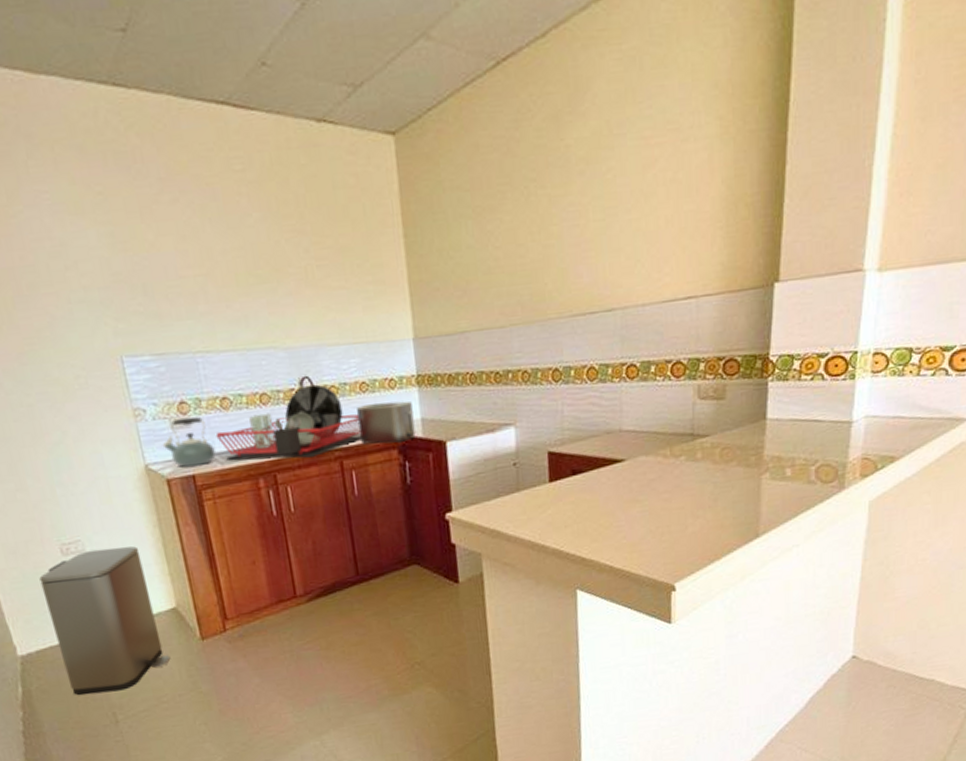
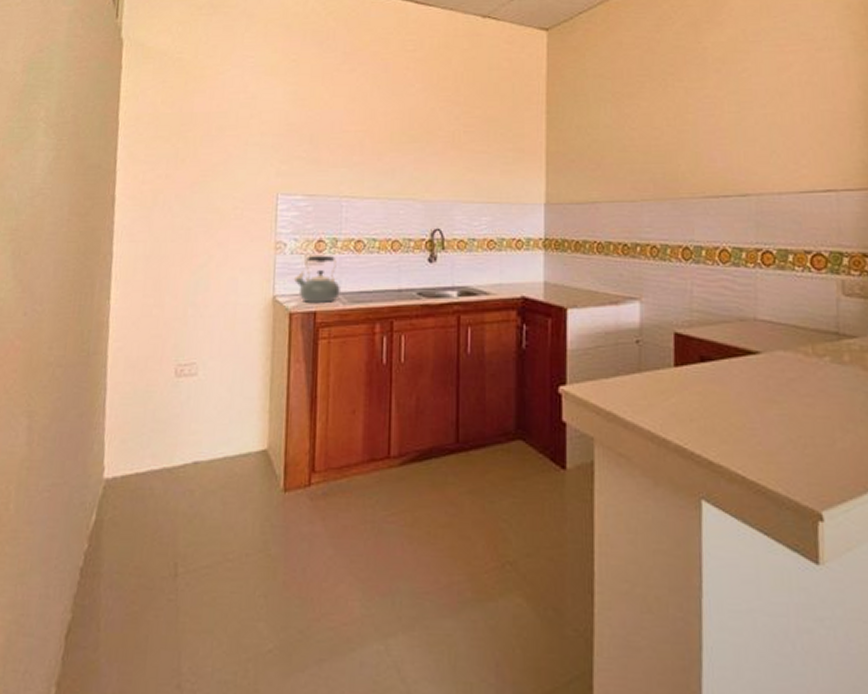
pedal bin: present [39,546,171,695] -> none [142,375,248,538]
dish rack: present [216,384,361,461] -> none [344,237,482,308]
toaster: present [356,401,416,445] -> none [480,261,537,305]

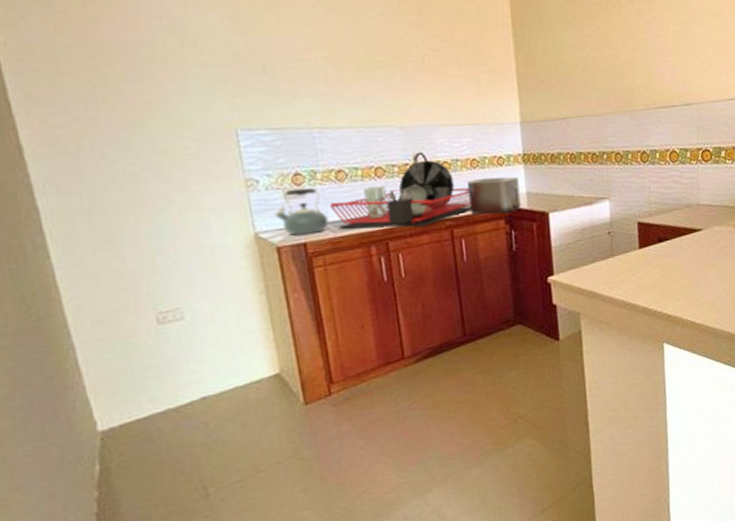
dish rack: none [344,237,482,308] -> present [329,160,471,229]
toaster: none [480,261,537,305] -> present [466,176,521,215]

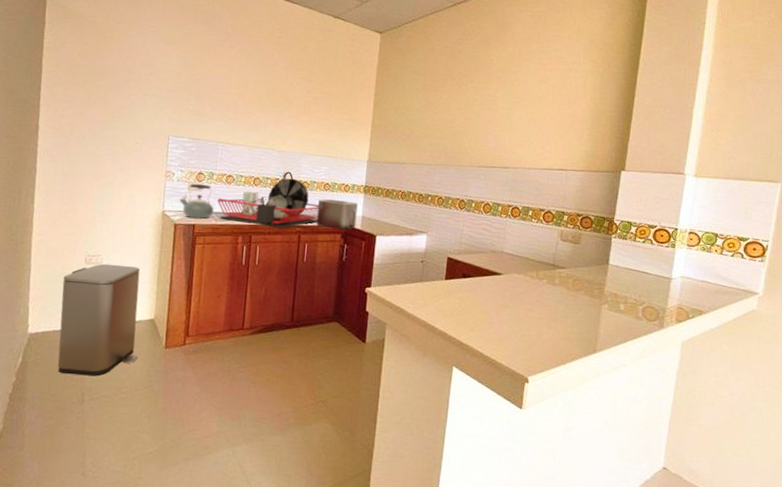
pedal bin: none [130,313,271,470] -> present [57,263,140,377]

